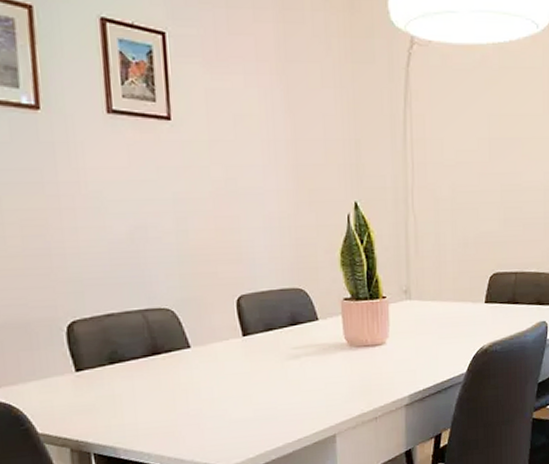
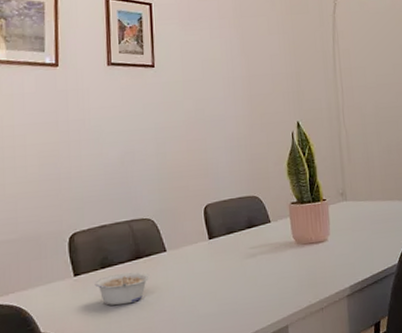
legume: none [102,370,171,407] -> present [94,272,150,306]

